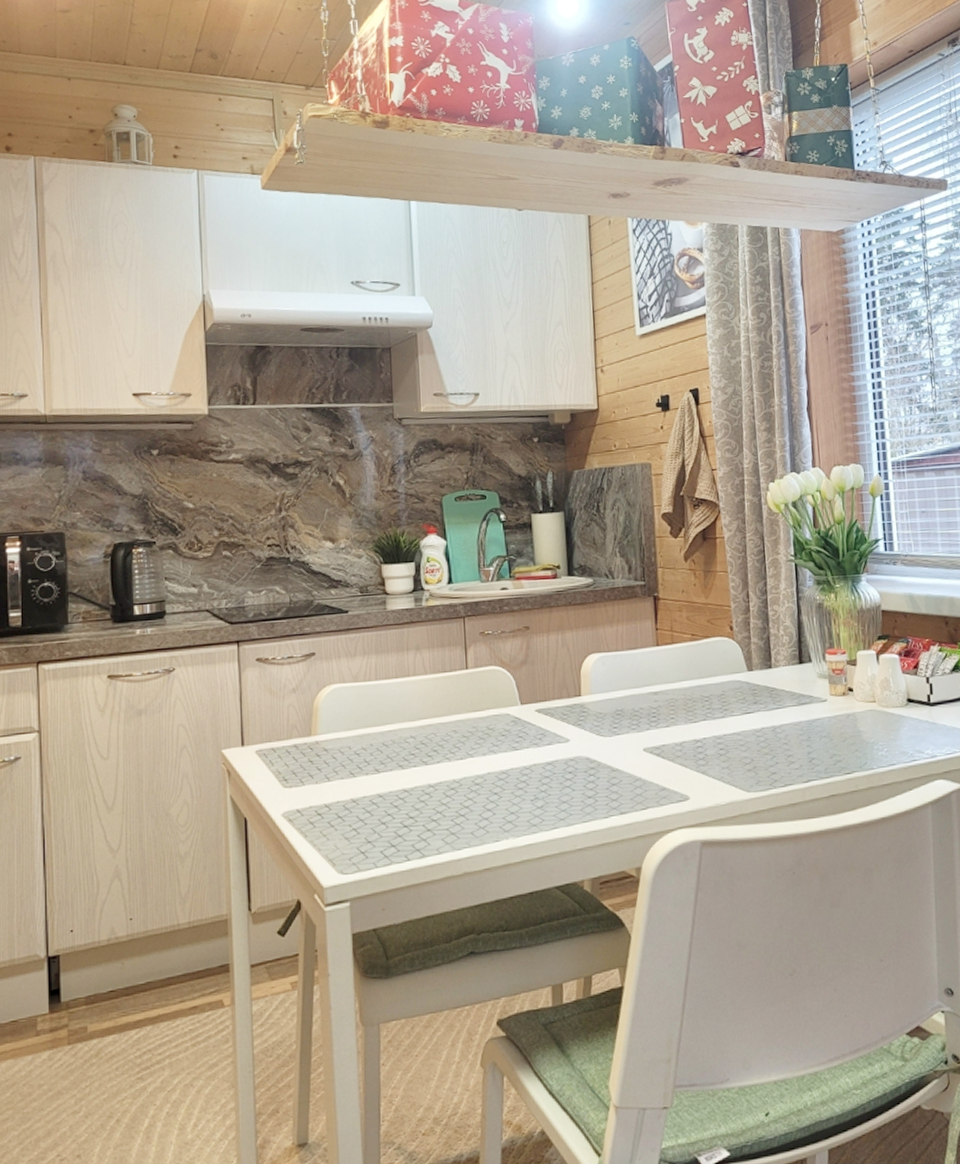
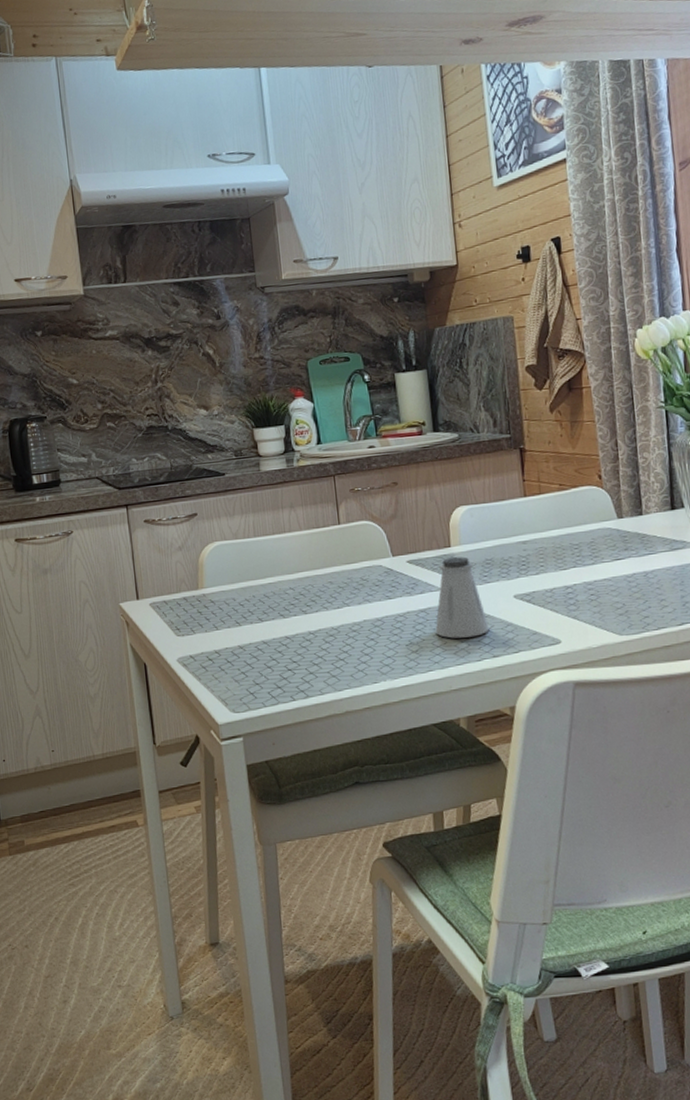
saltshaker: none [562,706,618,794] -> present [435,556,490,639]

